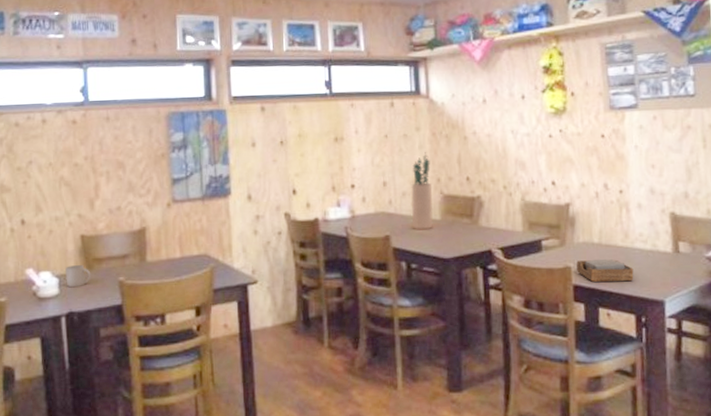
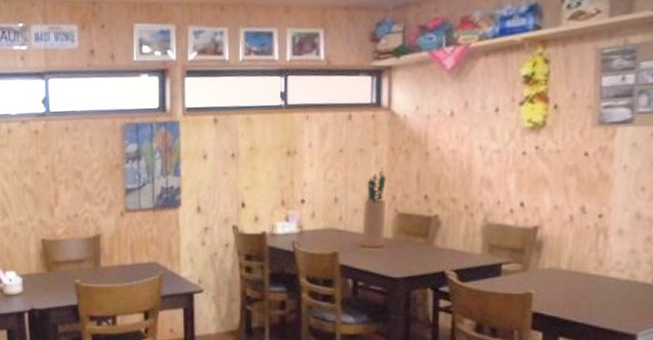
mug: present [65,265,91,288] -> none [28,267,51,287]
napkin holder: present [576,259,634,282] -> none [538,286,605,312]

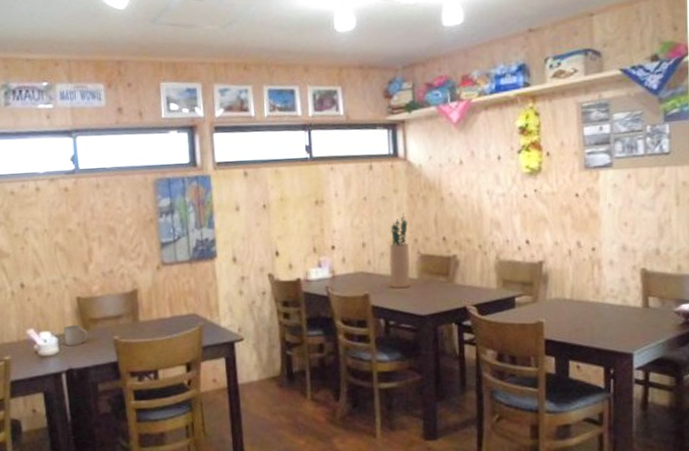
mug: none [28,267,51,287] -> present [64,325,88,347]

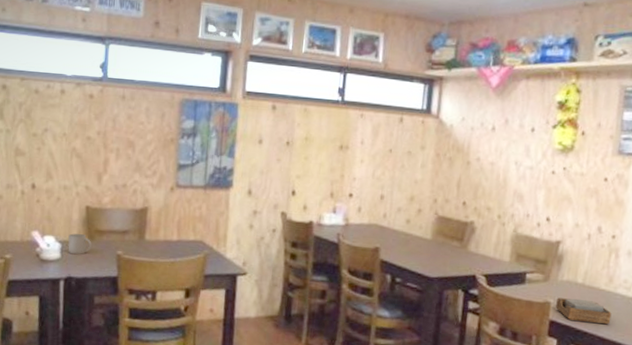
vase: present [389,214,410,289] -> none [403,172,430,248]
napkin holder: none [548,314,604,336] -> present [556,297,612,325]

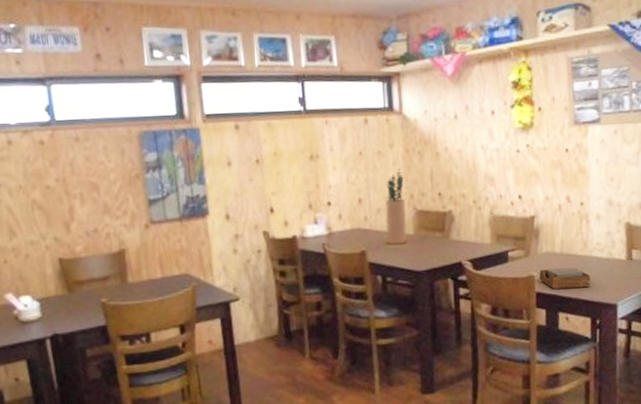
mug: present [67,233,92,255] -> none [46,288,73,311]
vase: none [403,172,430,248] -> present [385,169,407,245]

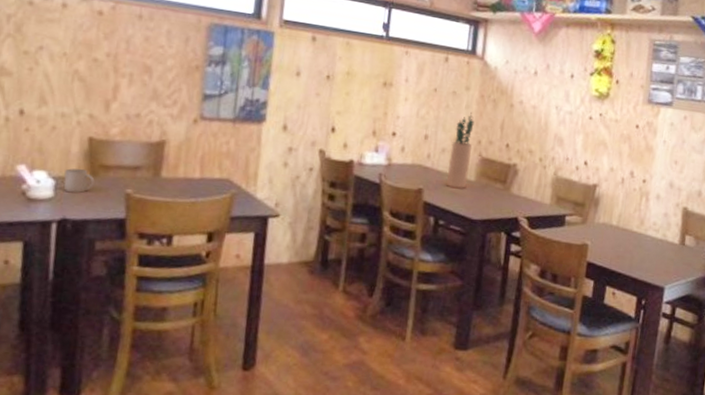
mug: none [46,288,73,311] -> present [63,168,95,194]
napkin holder: present [539,267,591,289] -> none [593,240,643,266]

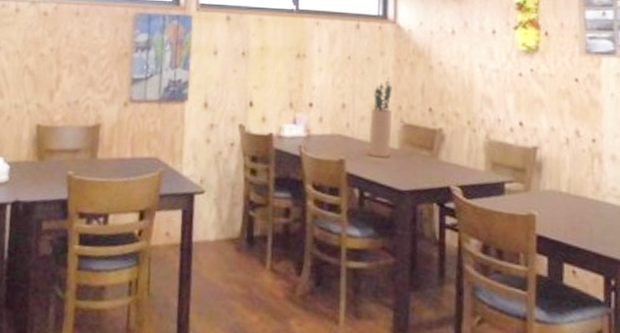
mug: present [63,168,95,194] -> none [16,154,42,177]

